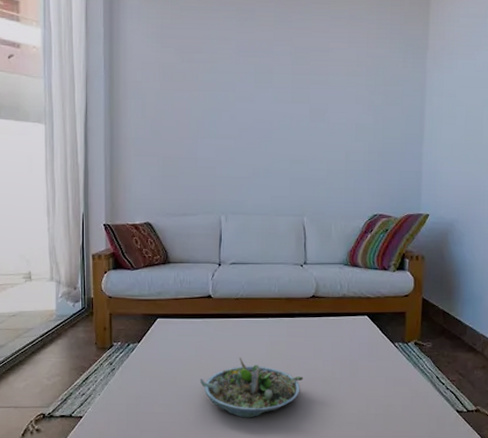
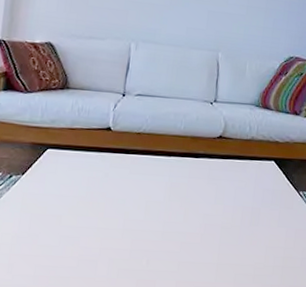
succulent planter: present [200,357,304,418] -> none [87,197,202,266]

